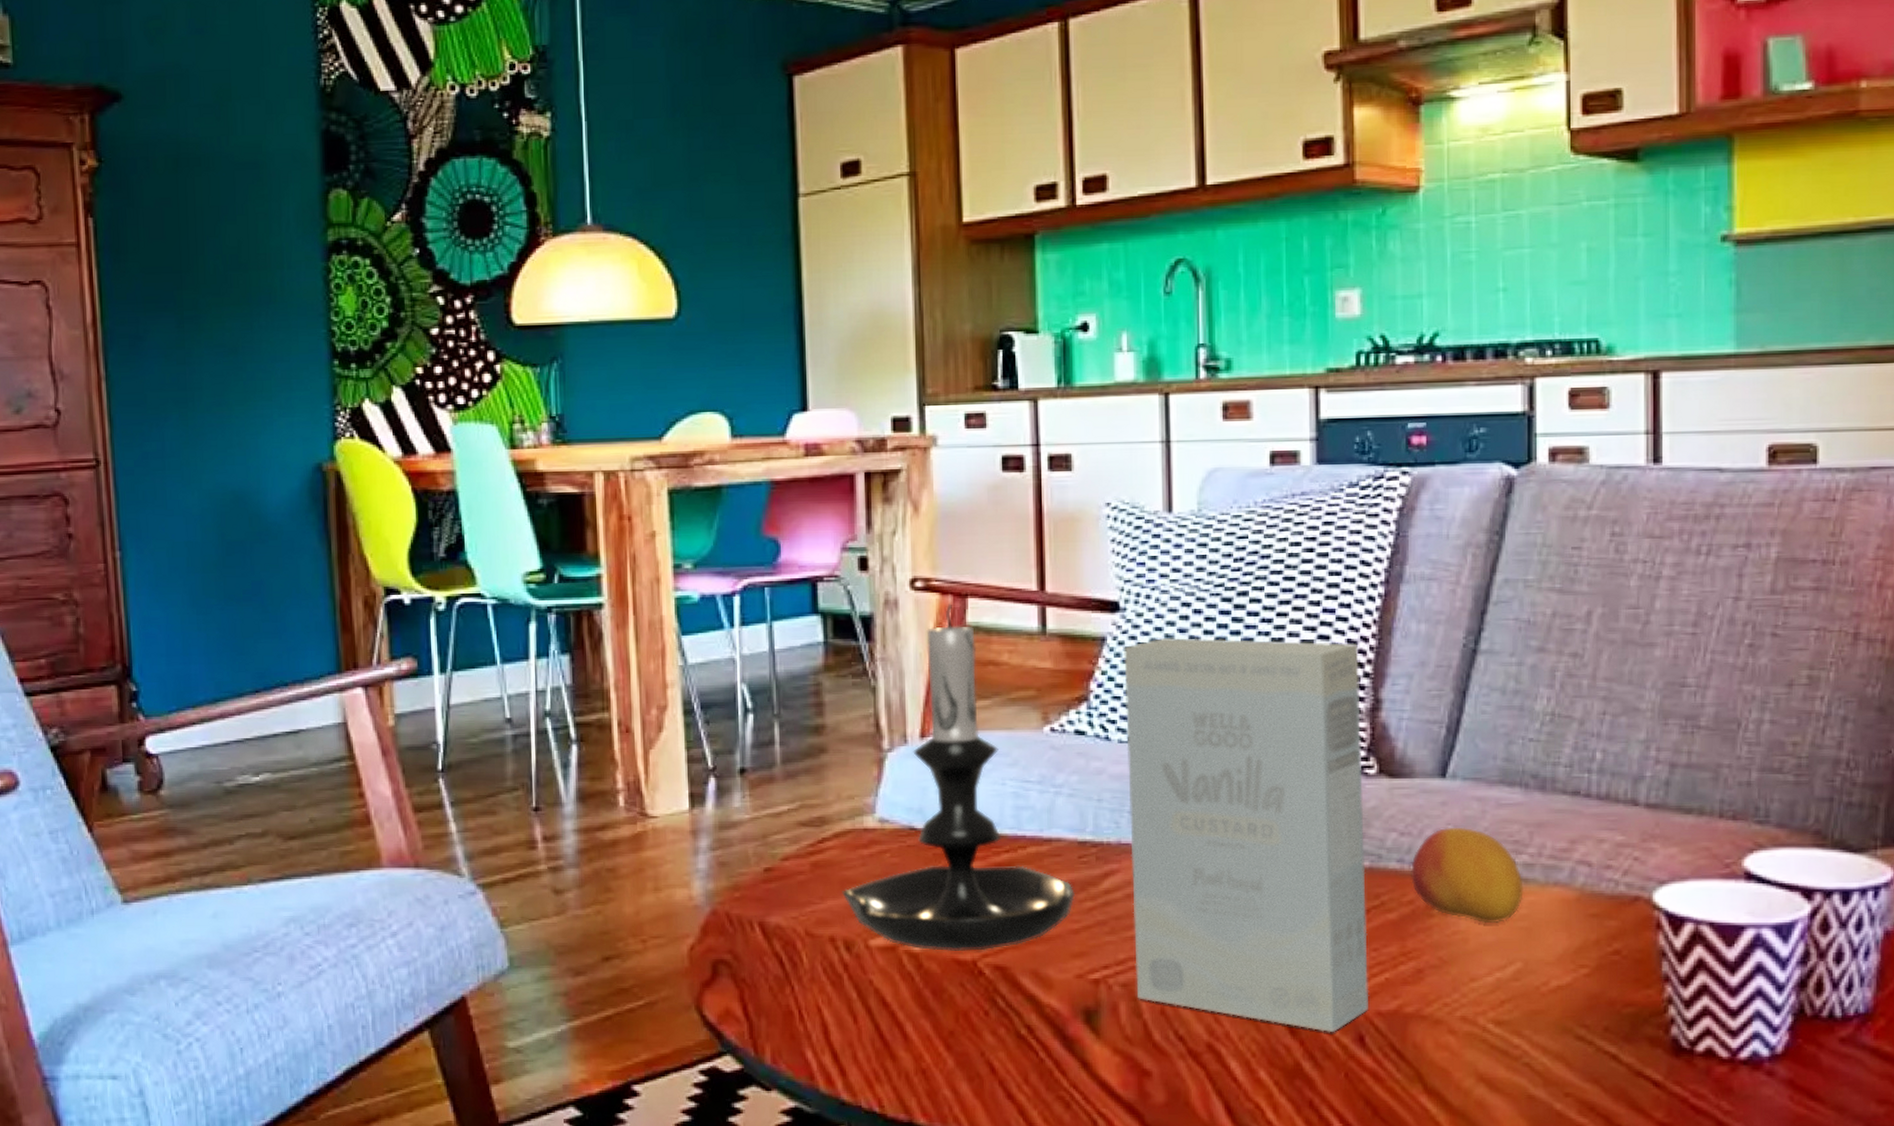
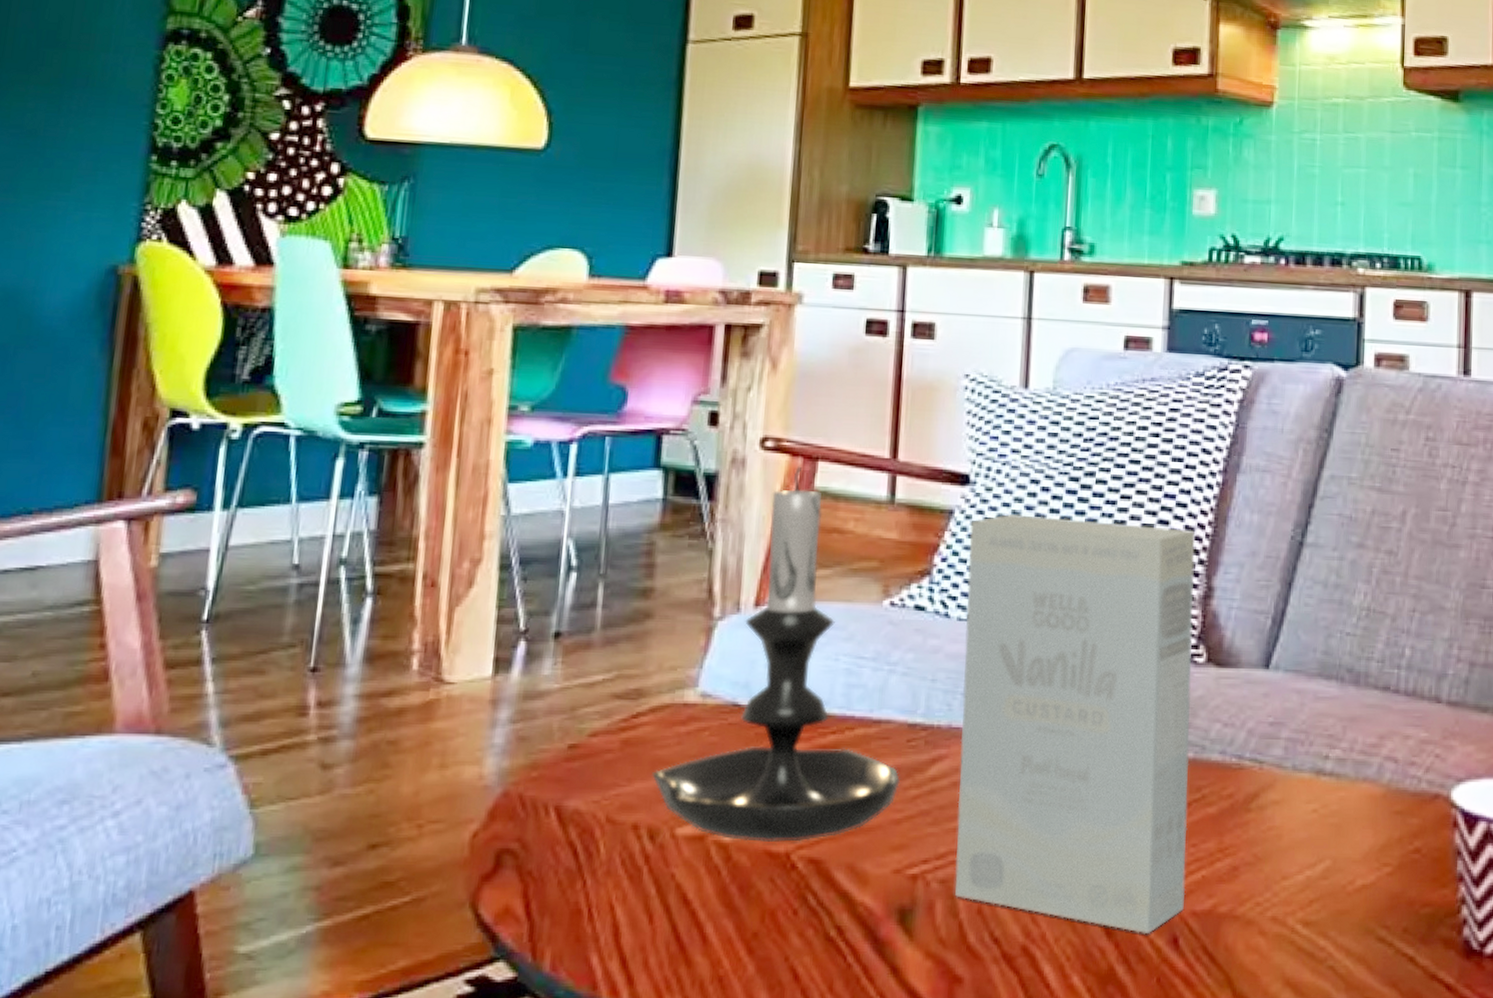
fruit: present [1411,827,1524,924] -> none [1231,719,1336,820]

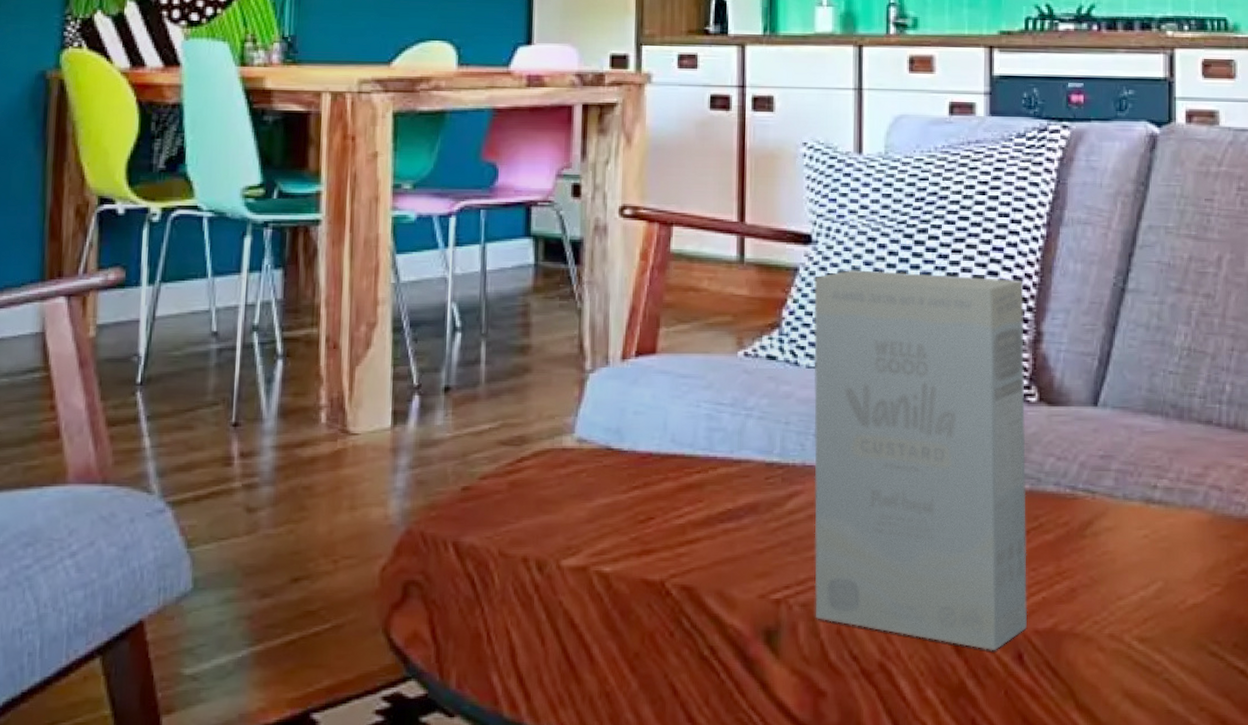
candle holder: present [652,465,901,843] -> none [537,230,762,572]

